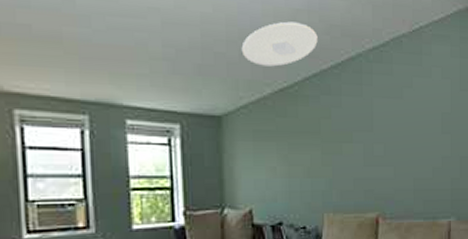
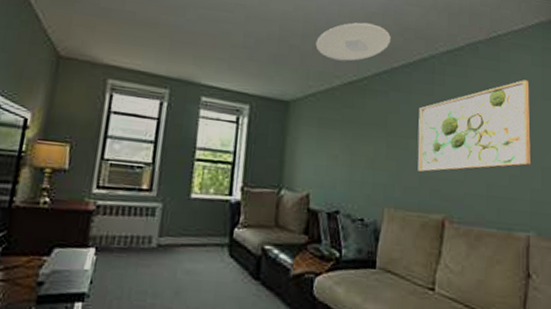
wall art: none [350,72,451,174] -> present [417,80,531,172]

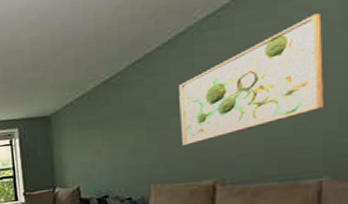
ceiling light: present [315,22,391,61] -> none [65,17,141,67]

